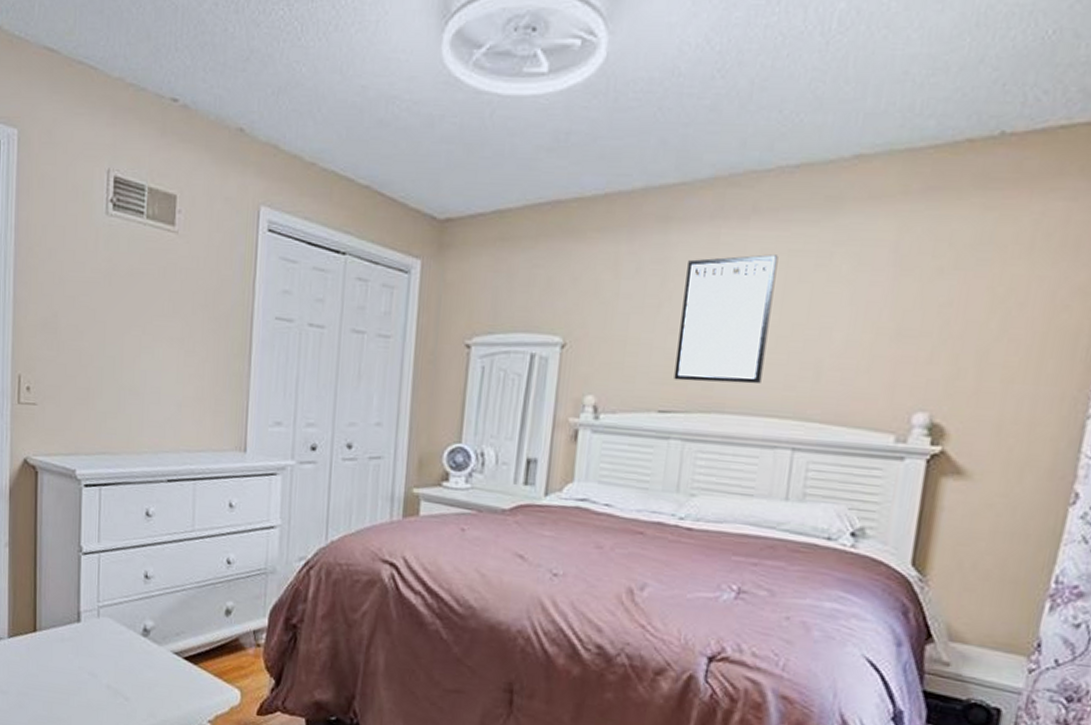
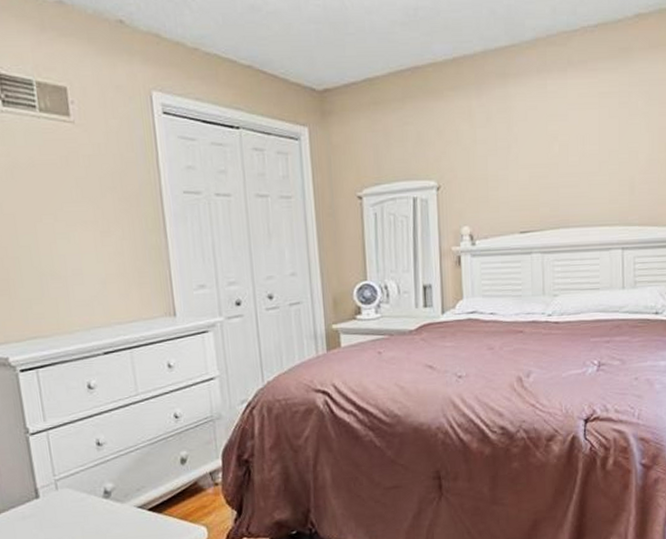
writing board: present [674,254,779,384] -> none [526,98,593,206]

